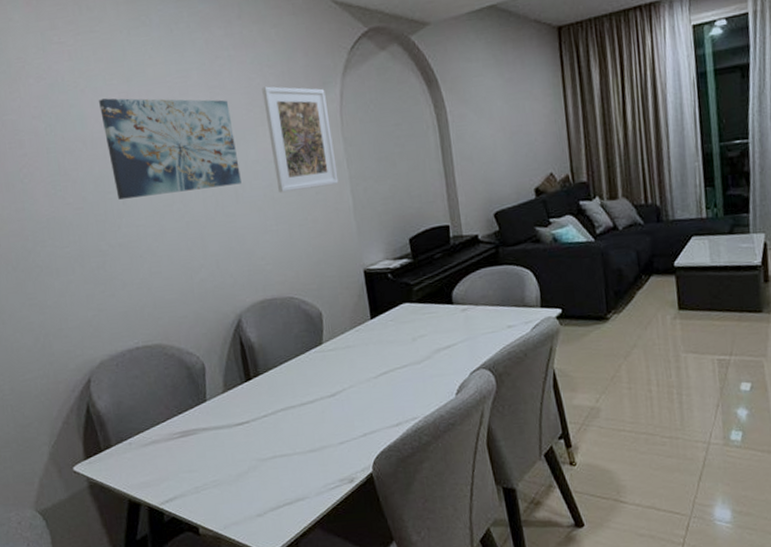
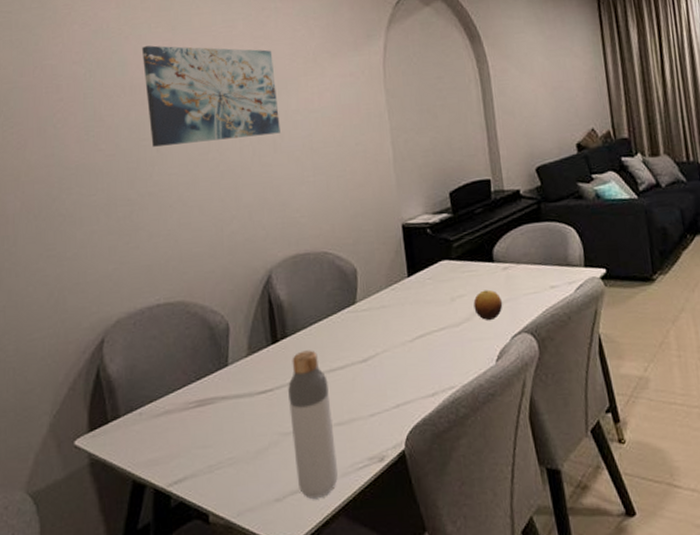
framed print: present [262,86,339,193] -> none [306,37,380,144]
bottle: none [263,386,313,514] -> present [288,350,338,499]
fruit: none [434,330,462,359] -> present [473,289,503,321]

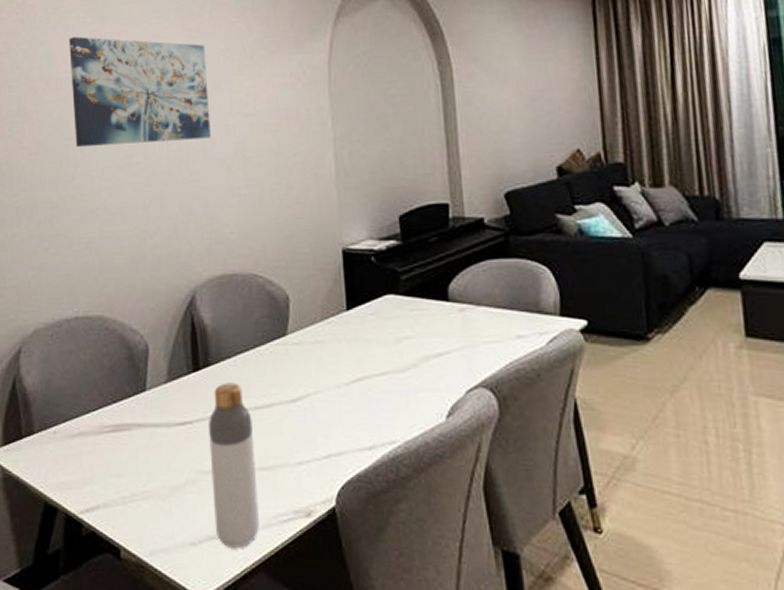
fruit: present [473,289,503,321] -> none [422,333,458,370]

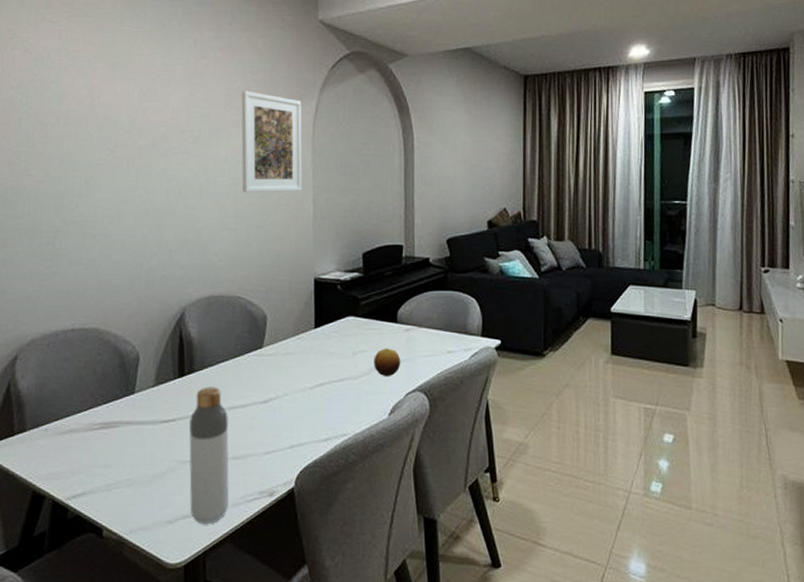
wall art: present [69,36,211,147] -> none [80,80,208,179]
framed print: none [243,31,321,152] -> present [241,90,303,193]
fruit: none [422,333,458,370] -> present [374,348,401,377]

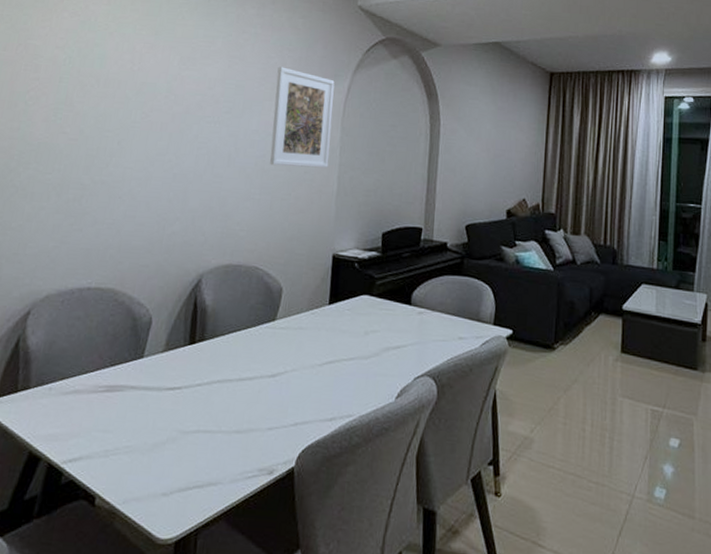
bottle: present [189,387,229,524] -> none [186,356,235,499]
fruit: present [374,348,401,377] -> none [384,329,412,360]

